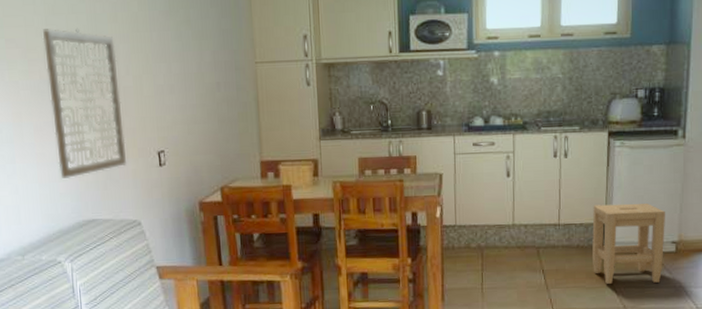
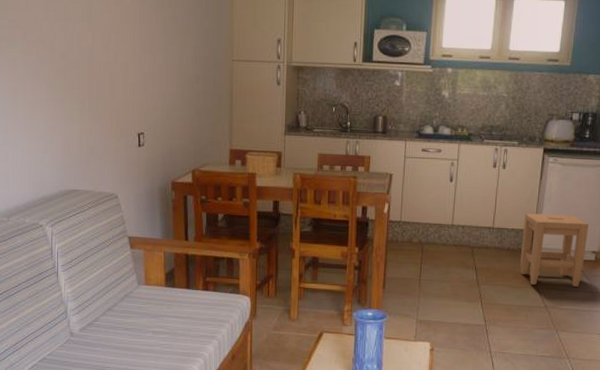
wall art: present [42,27,126,179] -> none [41,14,110,151]

